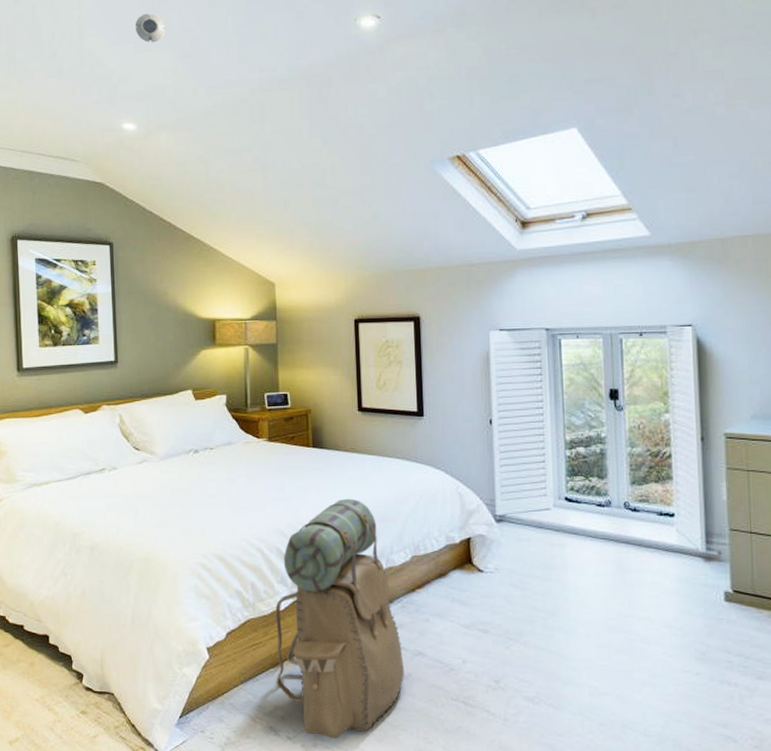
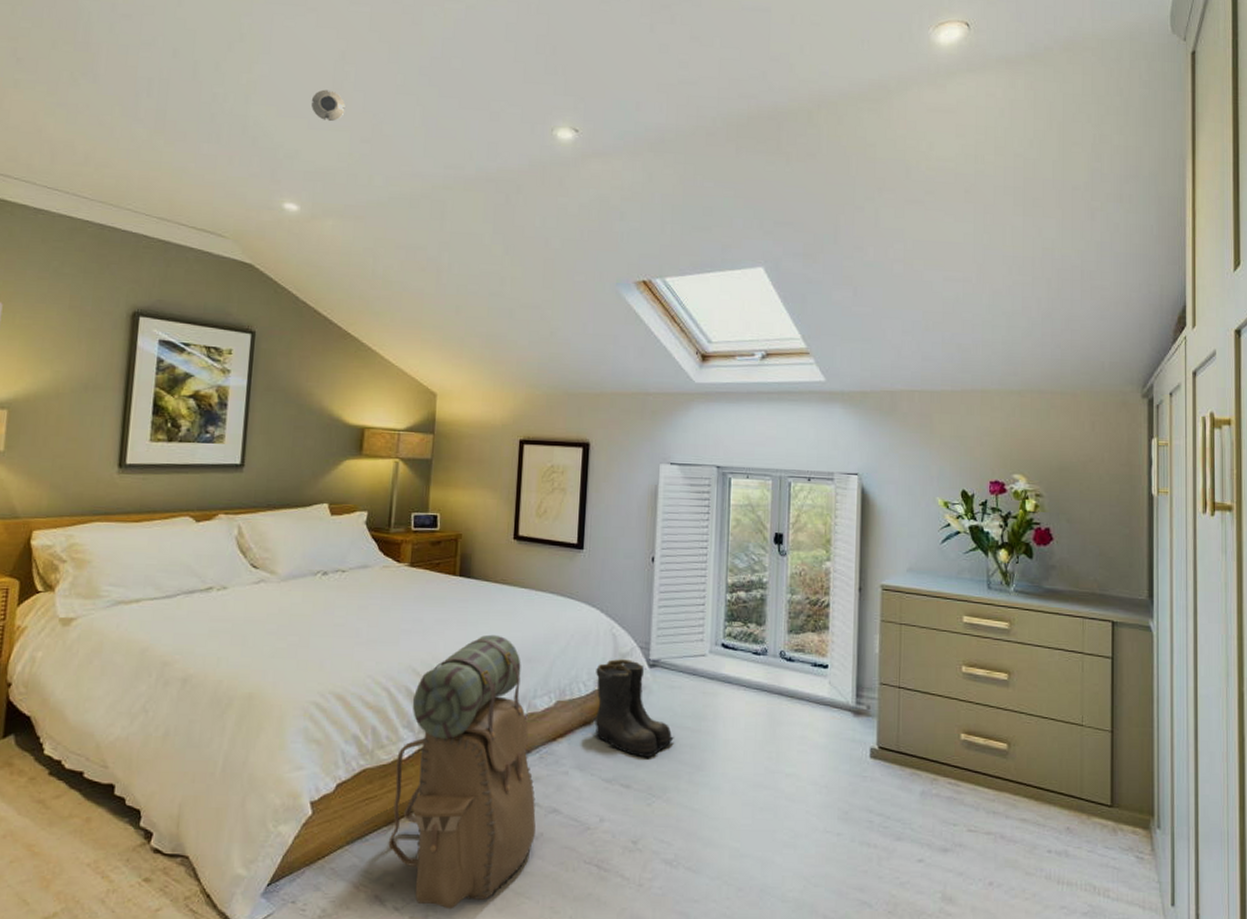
boots: none [446,516,526,605] -> present [595,659,674,758]

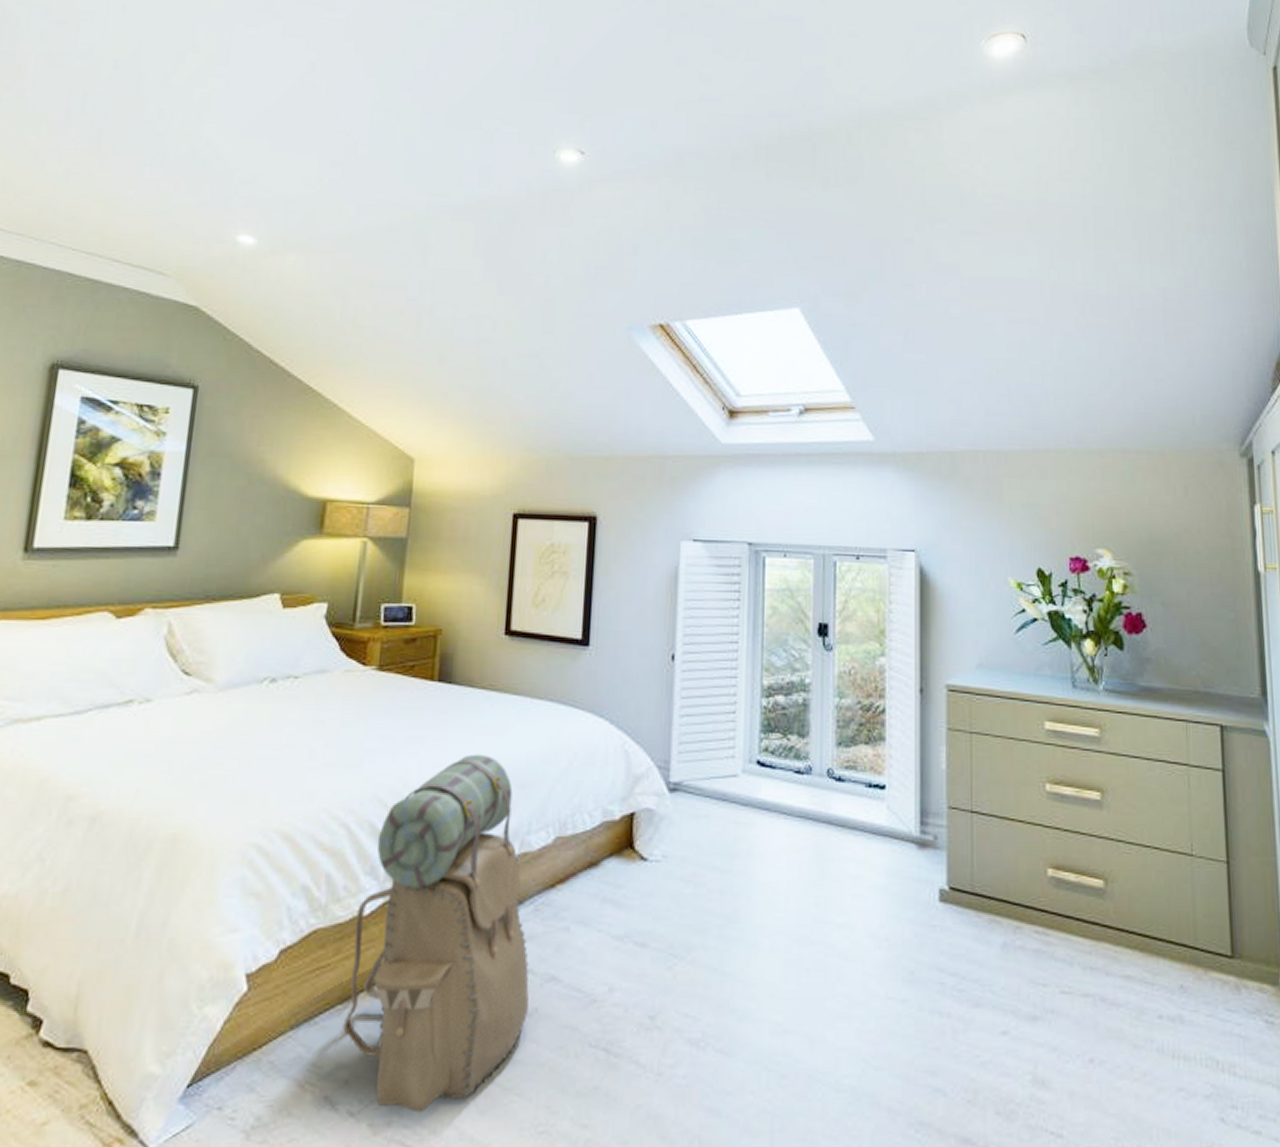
smoke detector: present [311,89,346,122] -> none [273,106,314,142]
boots: present [595,659,674,758] -> none [602,782,700,908]

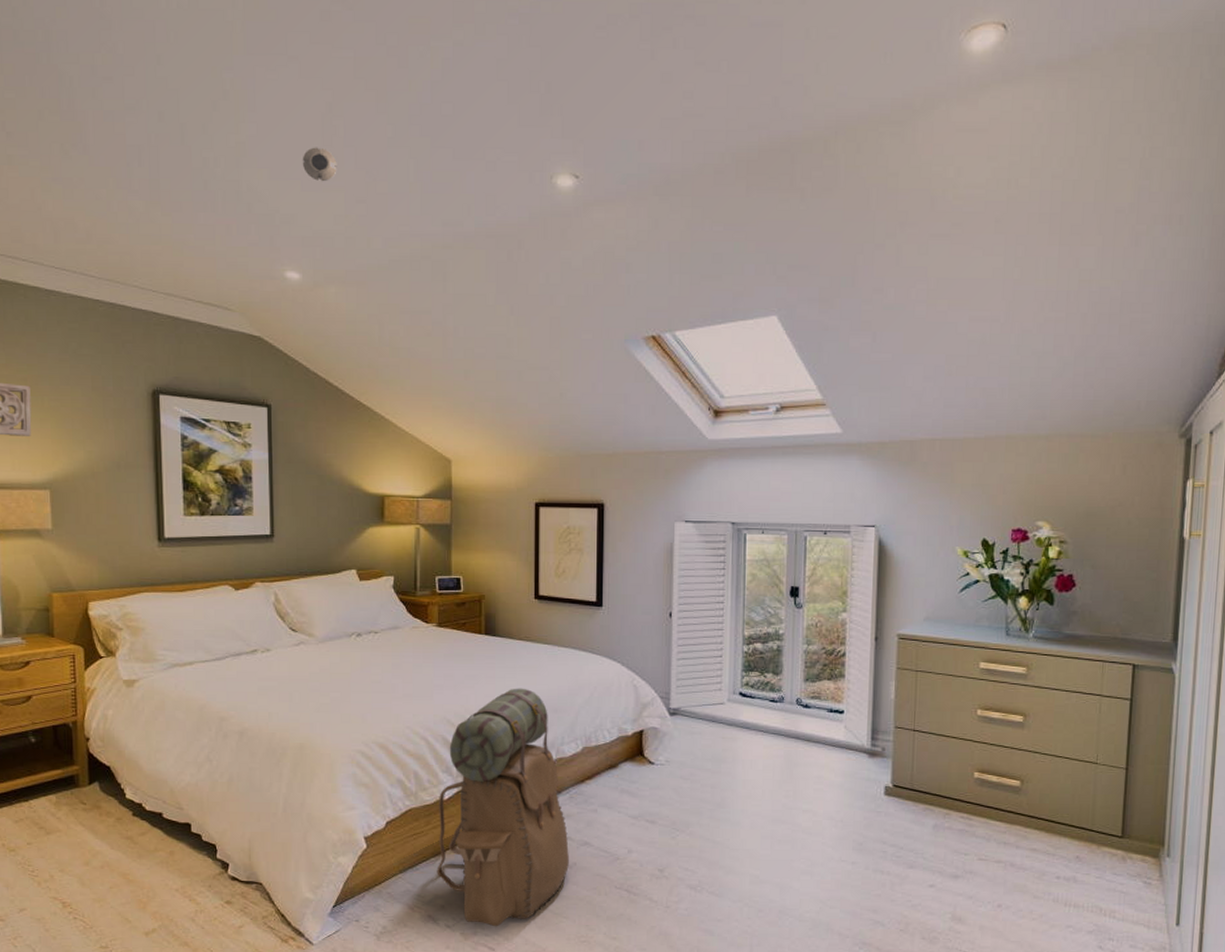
smoke detector: none [273,106,314,142] -> present [302,147,337,182]

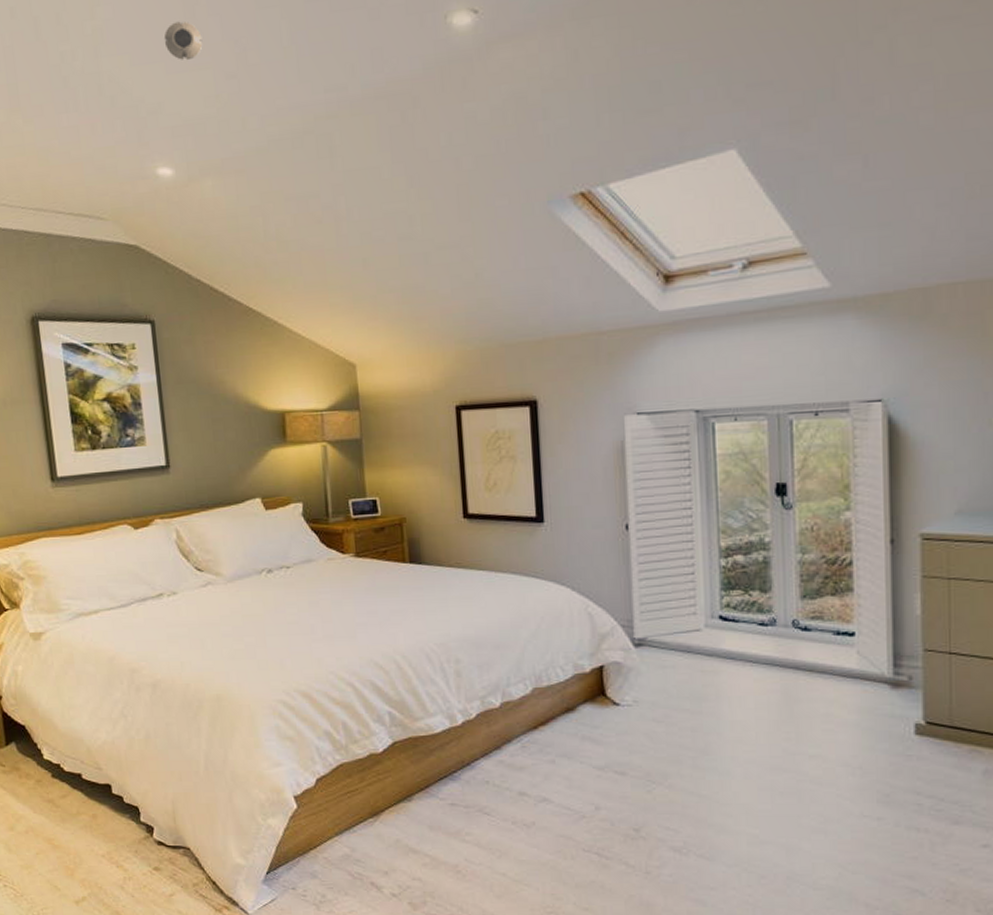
backpack: present [437,688,569,927] -> none [372,622,527,896]

